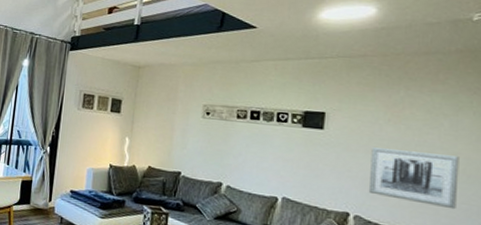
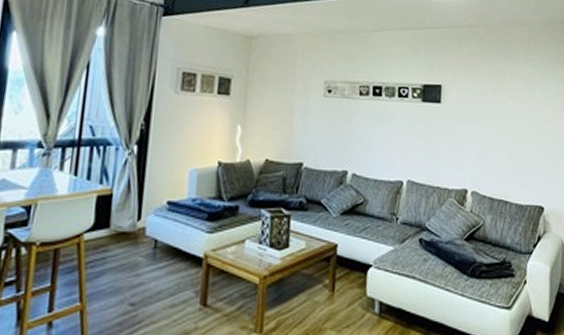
wall art: present [368,147,459,210] -> none [481,119,550,175]

